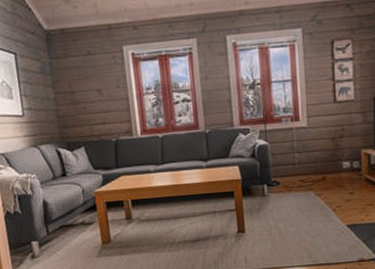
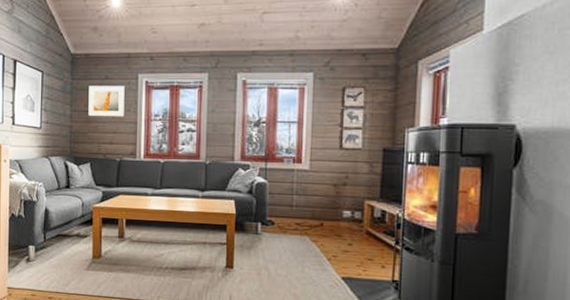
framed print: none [70,60,114,98] -> present [88,86,125,117]

